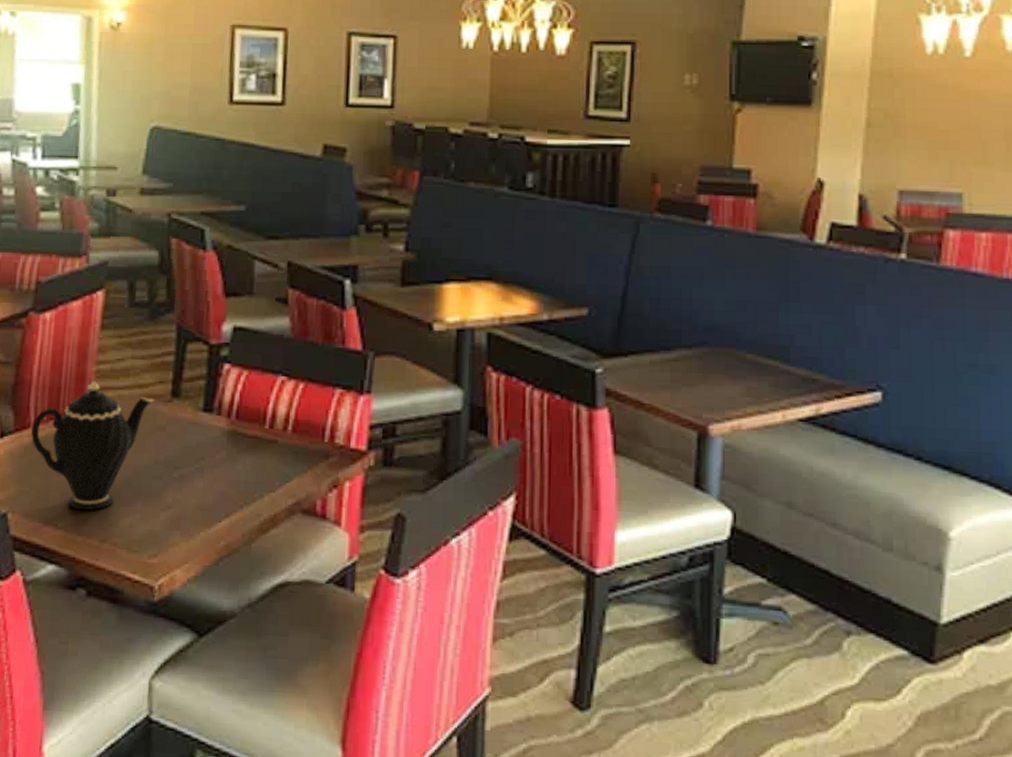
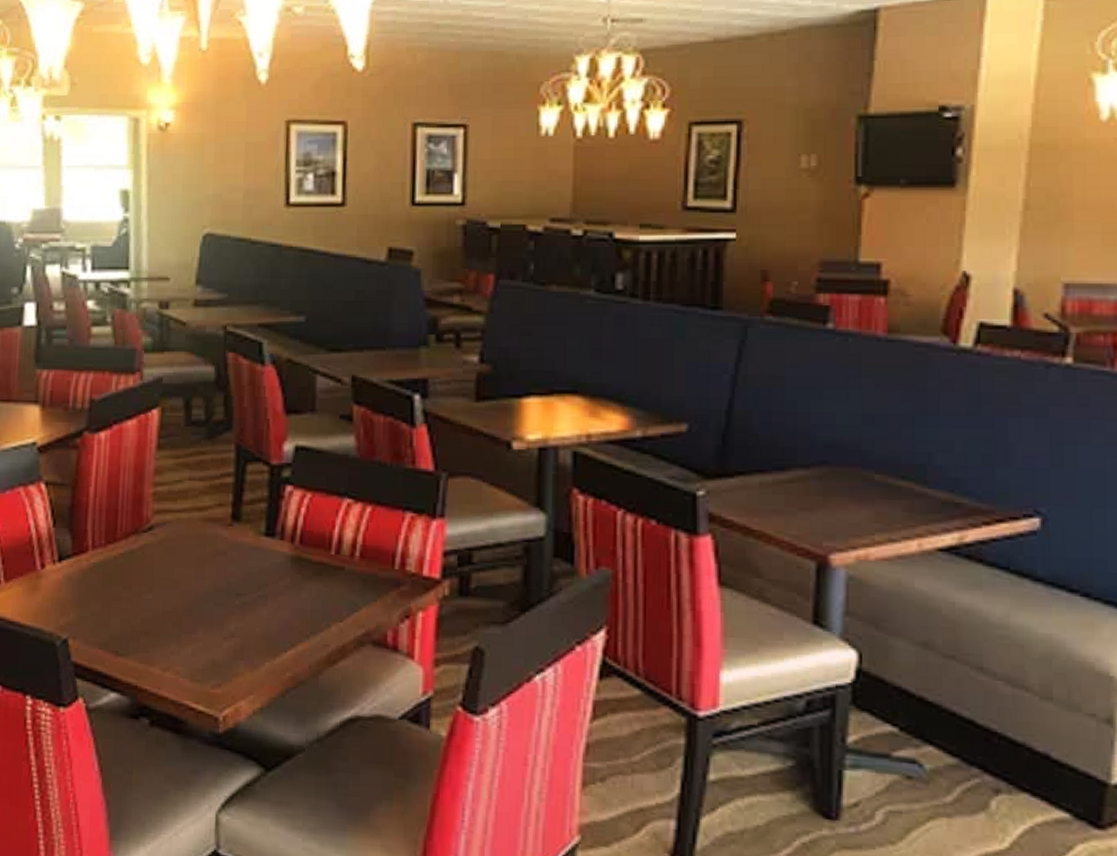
teapot: present [31,381,154,511] -> none [89,503,214,638]

